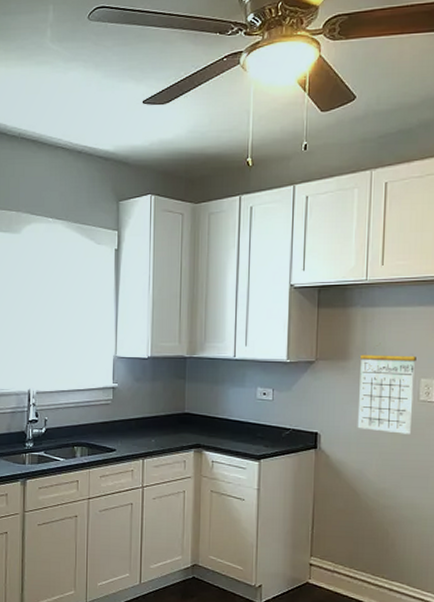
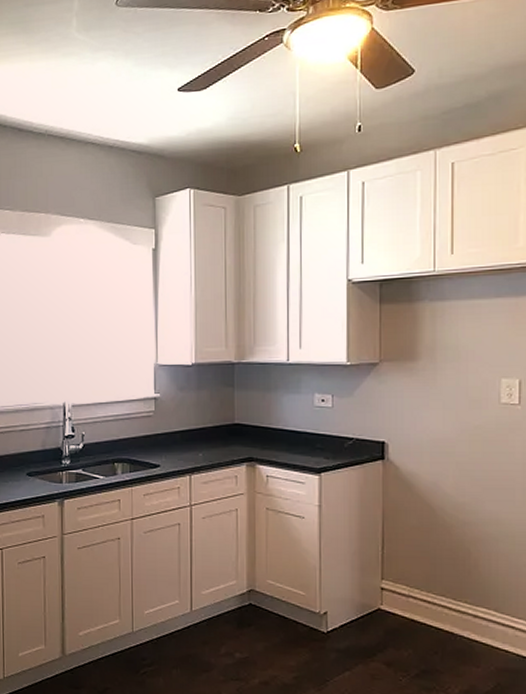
calendar: present [357,343,416,434] -> none [429,340,495,441]

